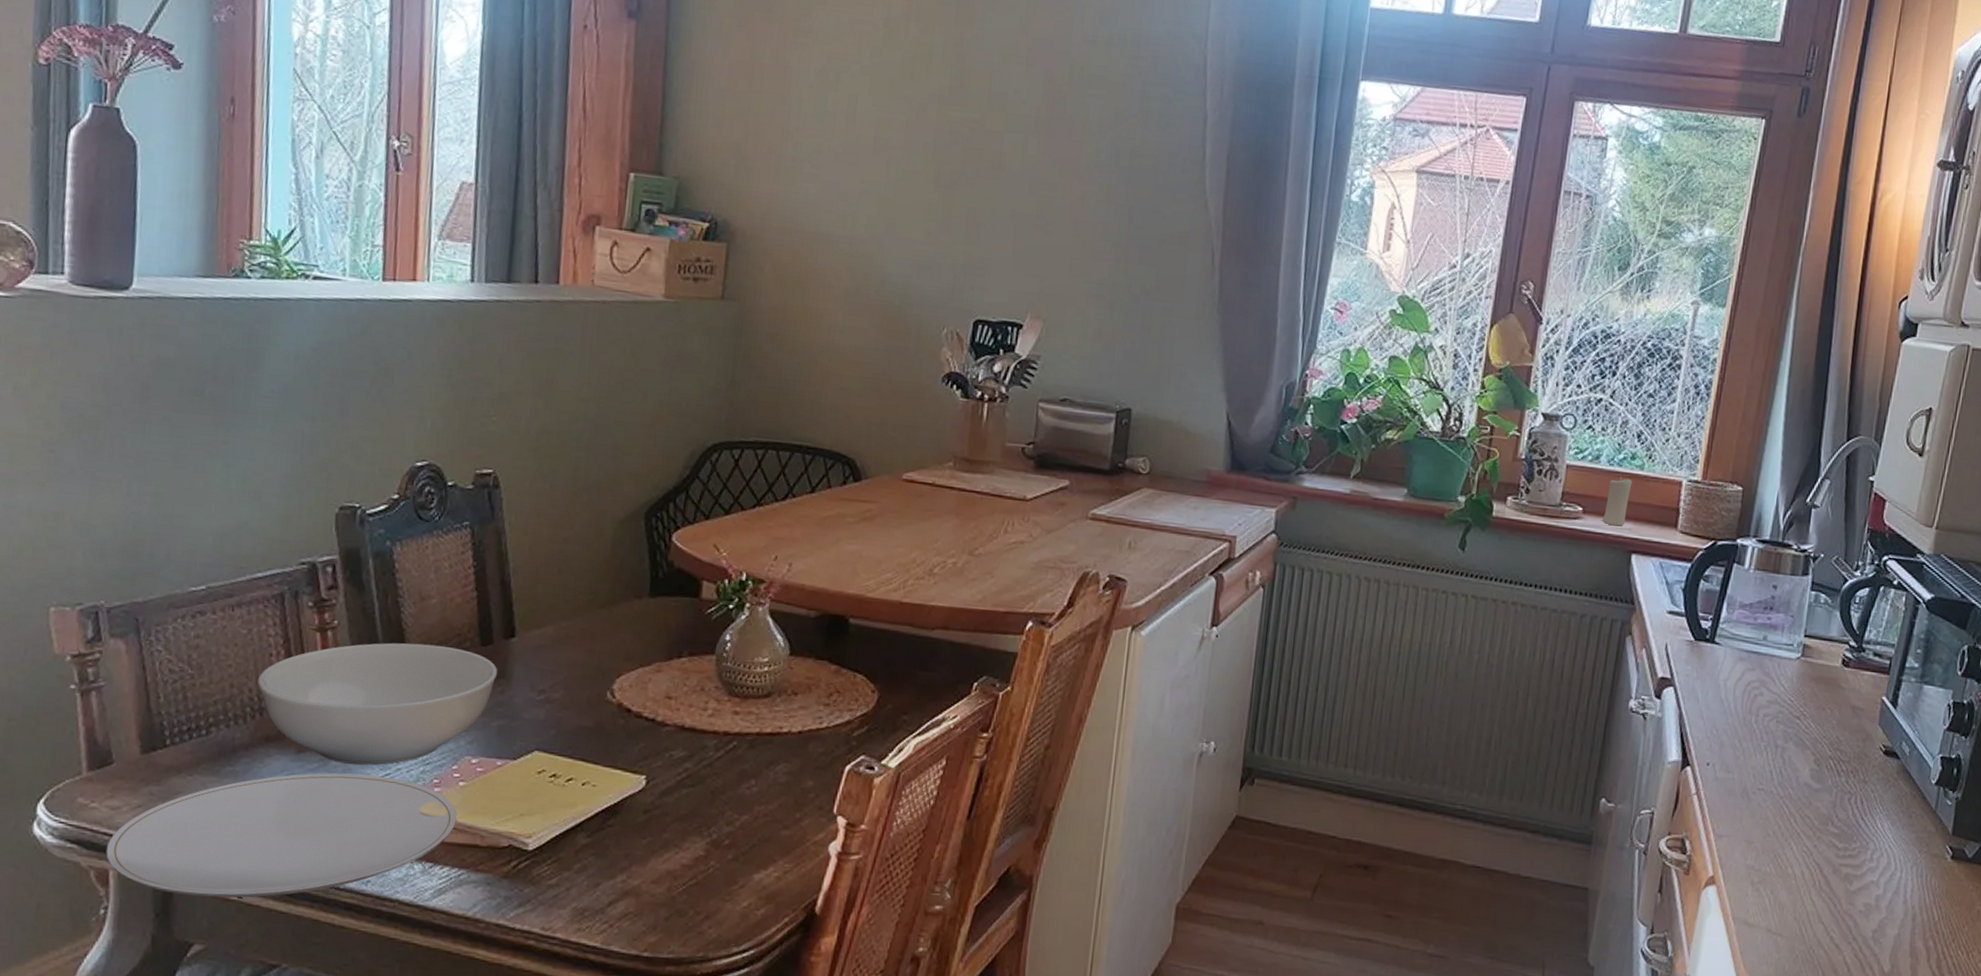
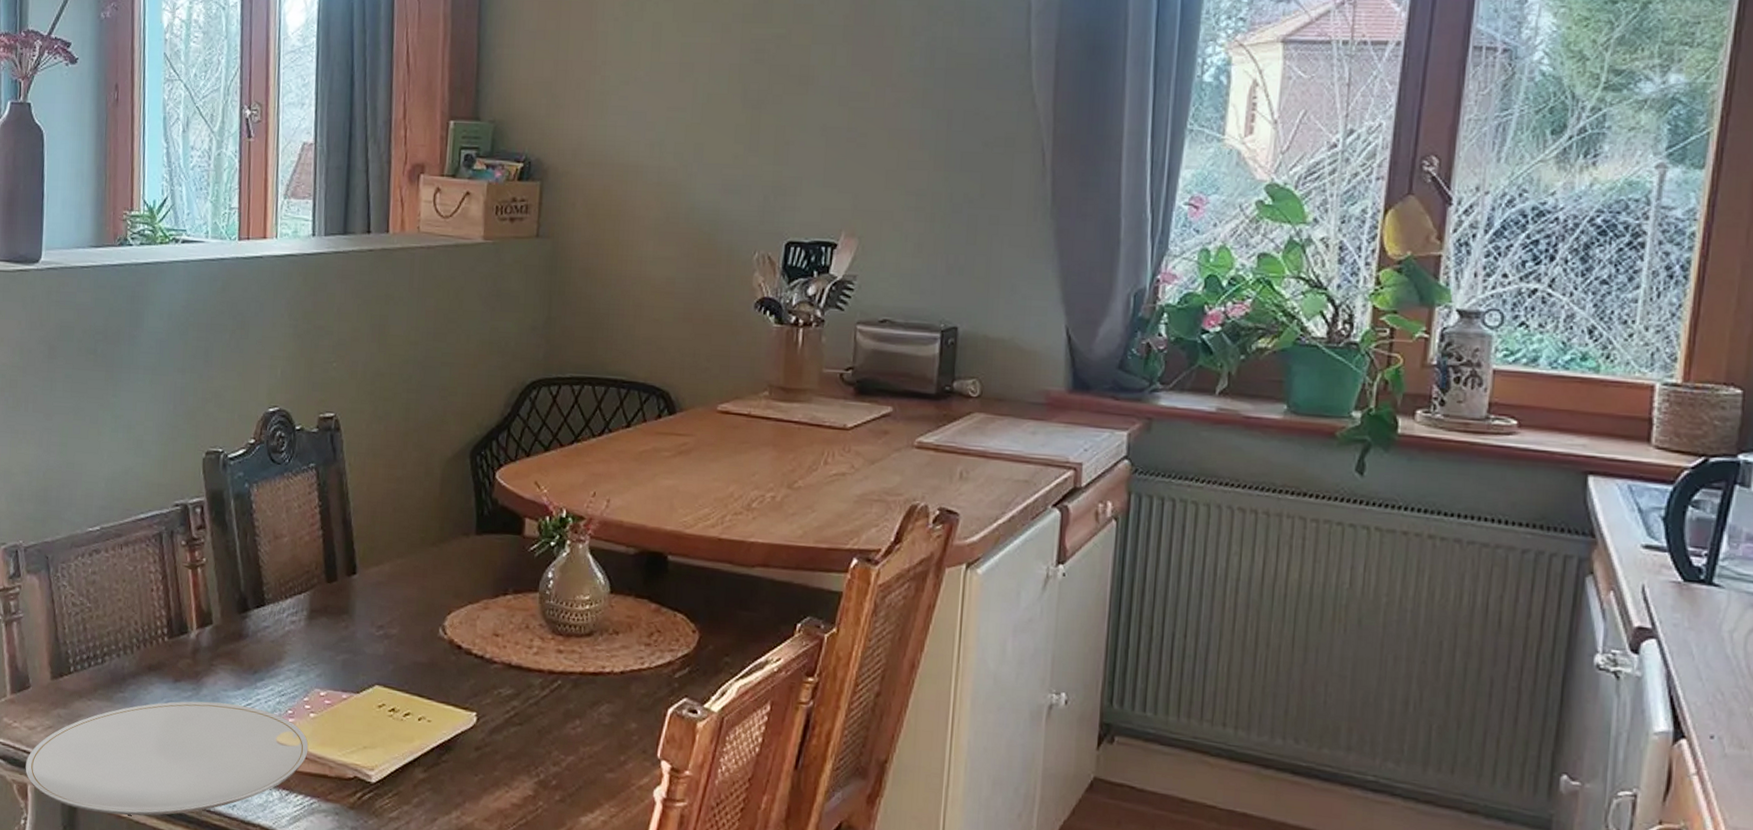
bowl: present [257,642,498,766] -> none [141,579,342,695]
candle: present [1602,476,1632,526] -> none [1545,382,1584,442]

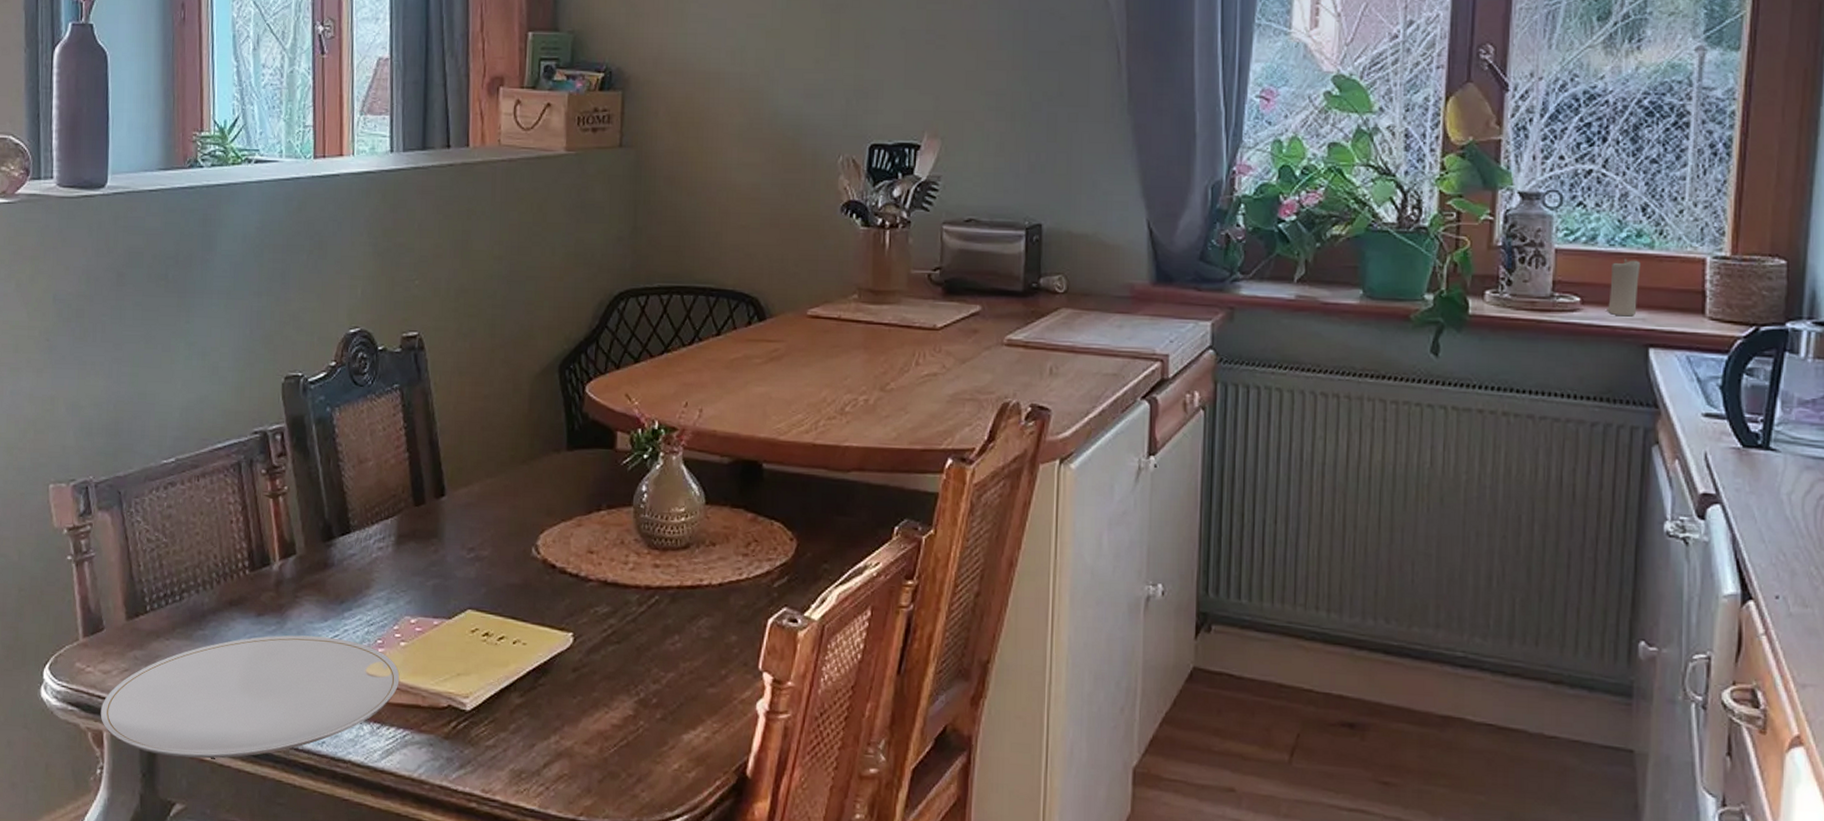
candle: none [1545,382,1584,442] -> present [1607,258,1641,317]

